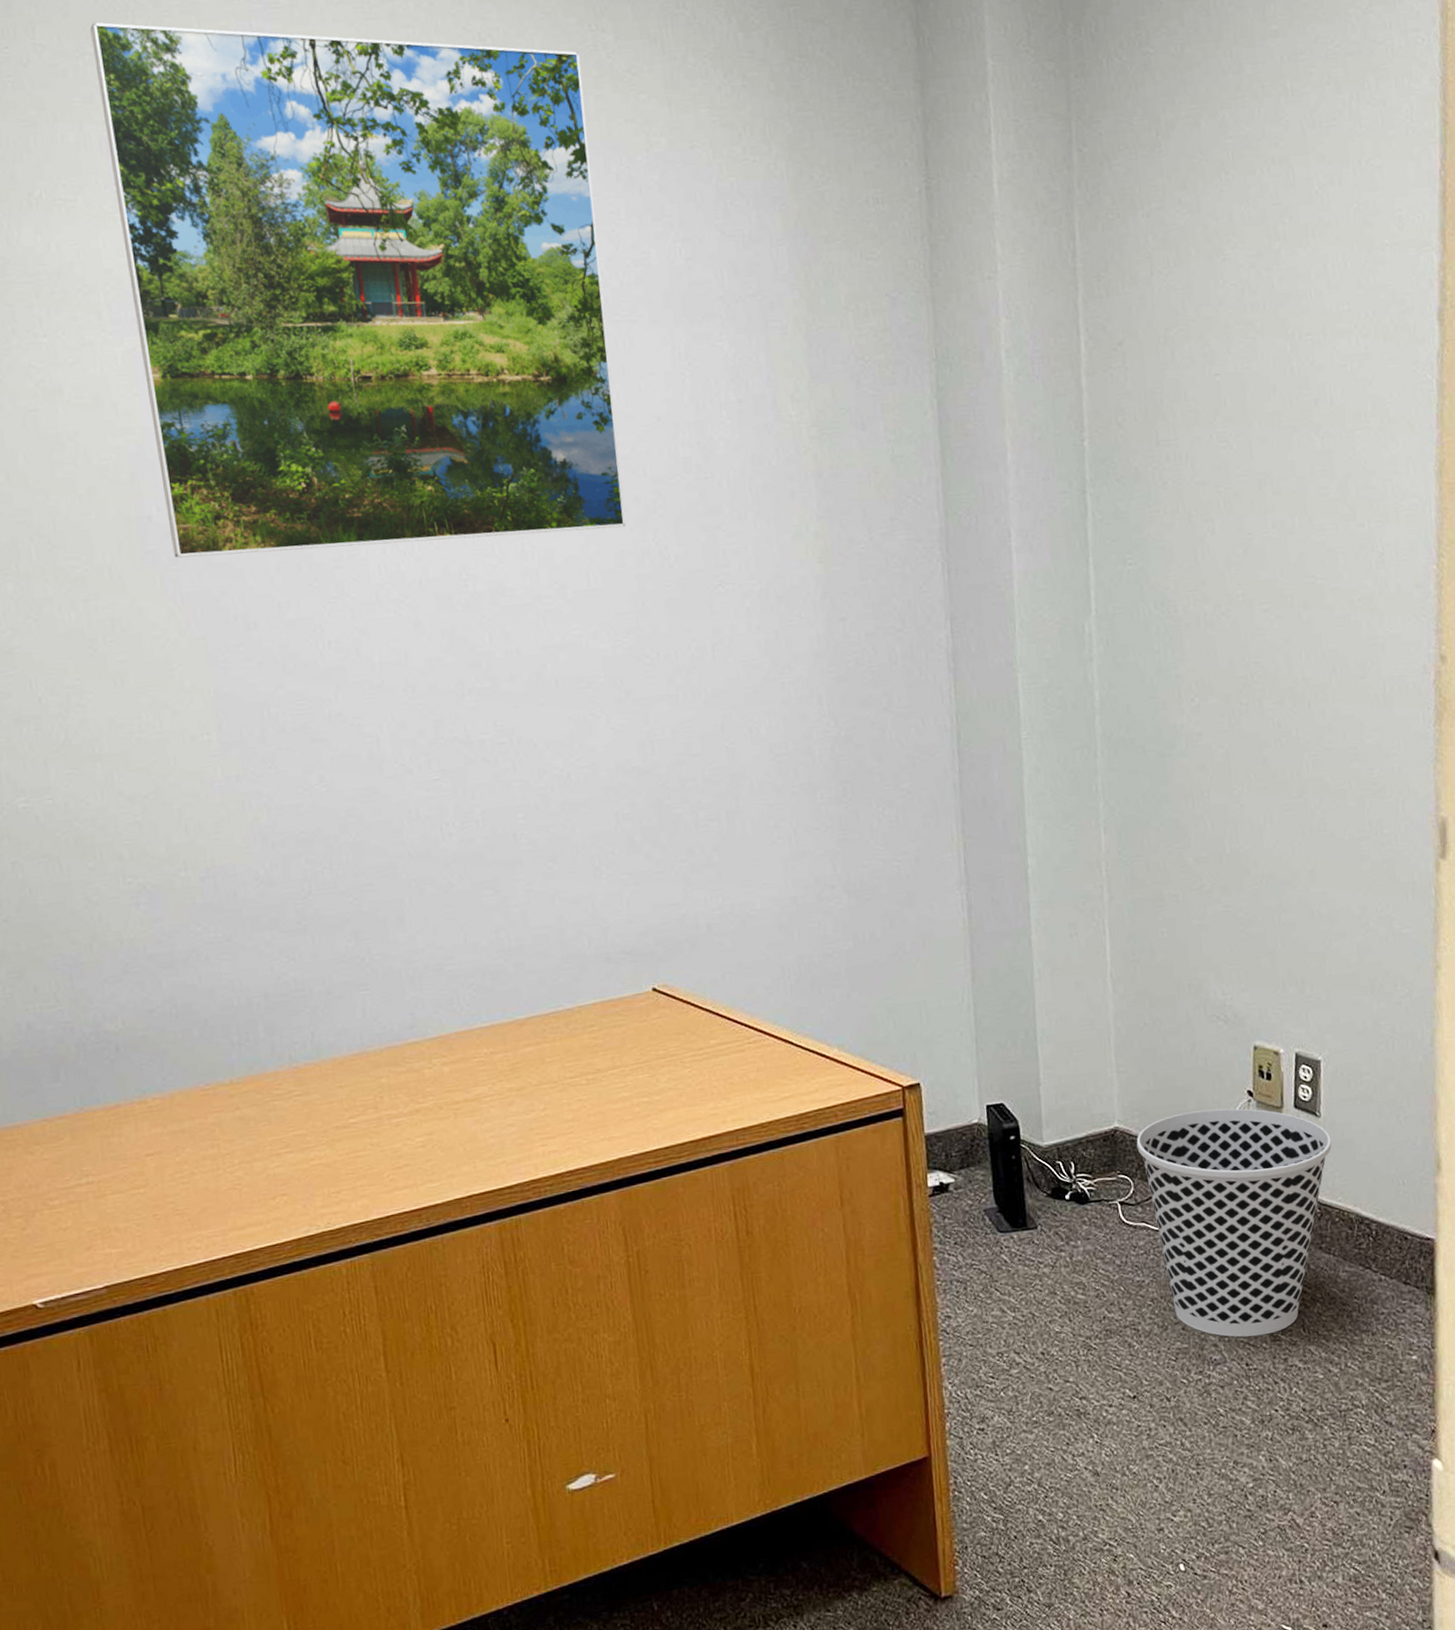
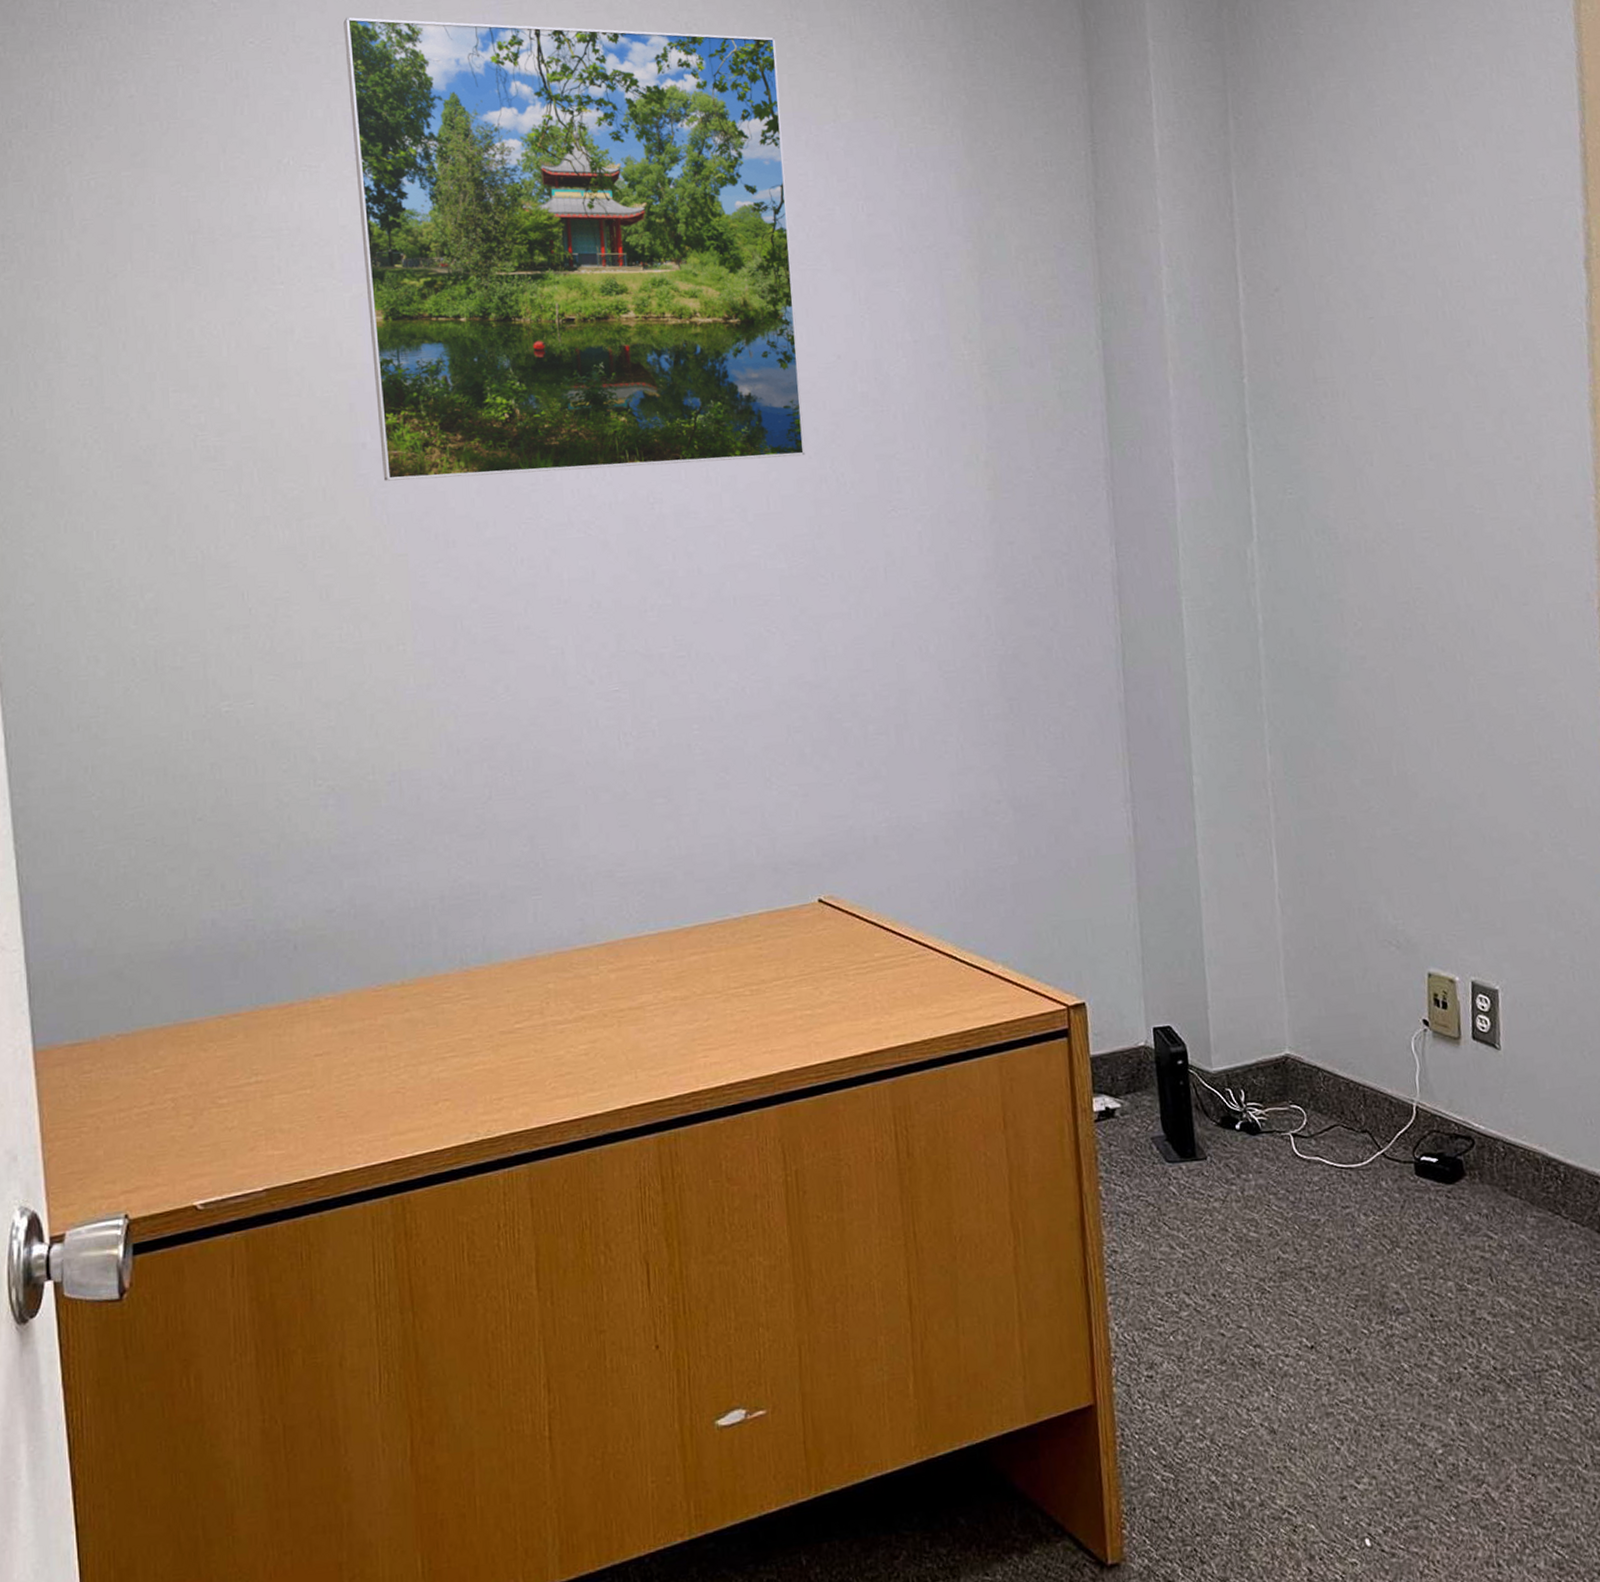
wastebasket: present [1136,1108,1332,1338] -> none [1308,1037,1514,1286]

